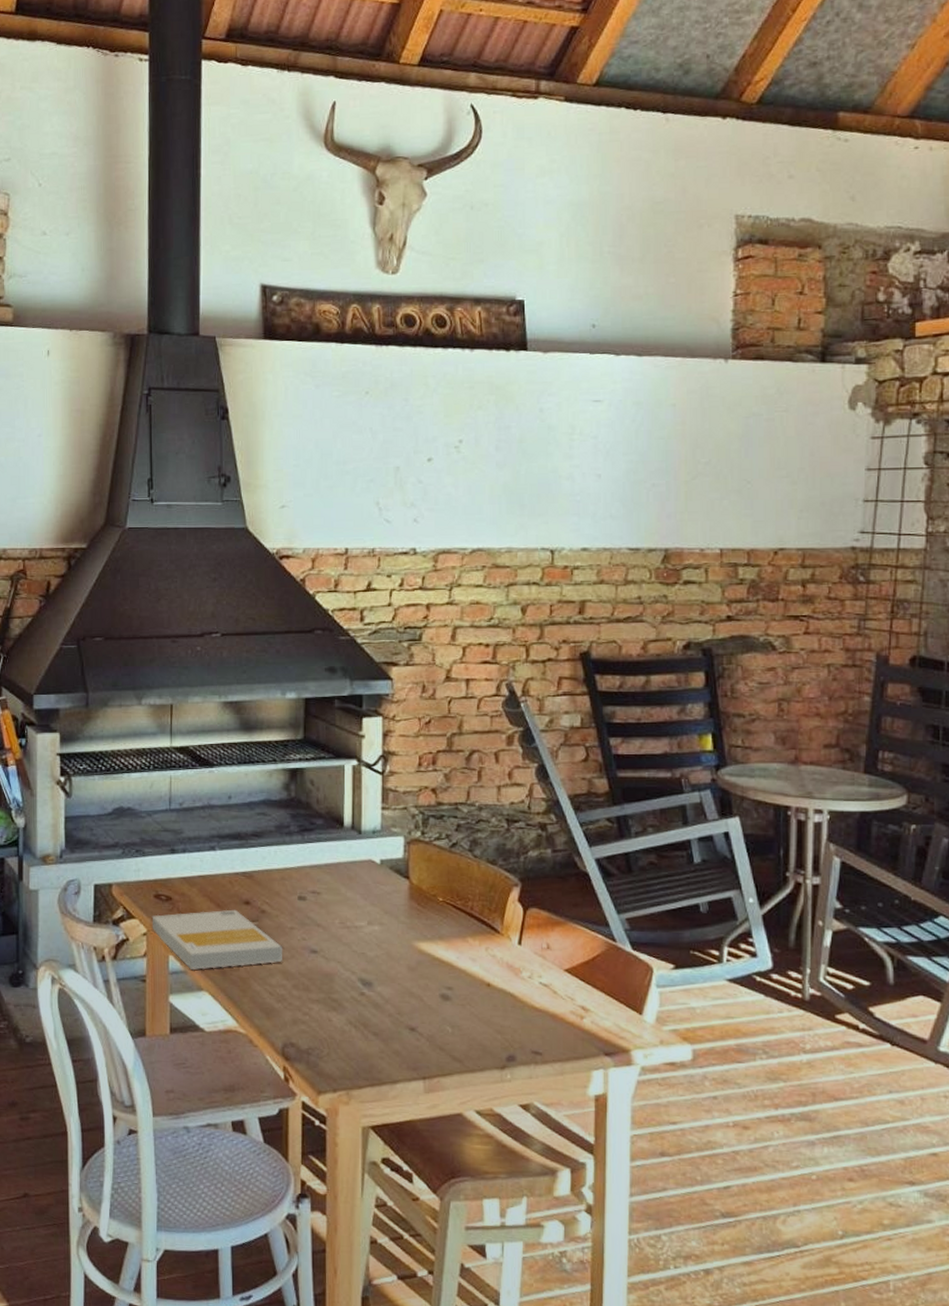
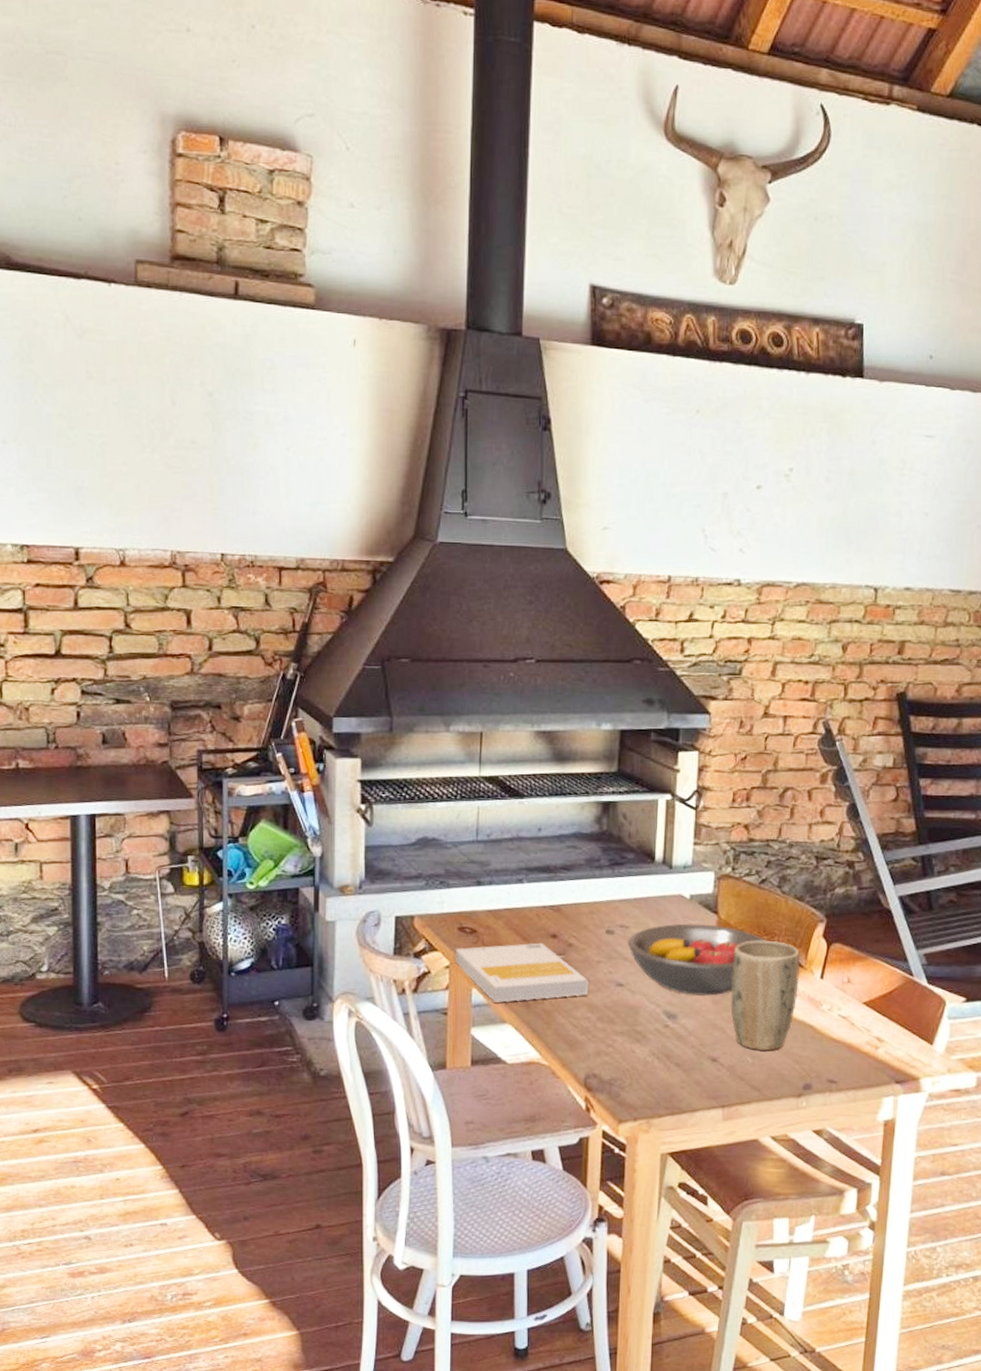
fruit bowl: none [320,889,461,963] -> present [627,923,767,996]
plant pot: none [426,906,497,1020] -> present [731,940,801,1051]

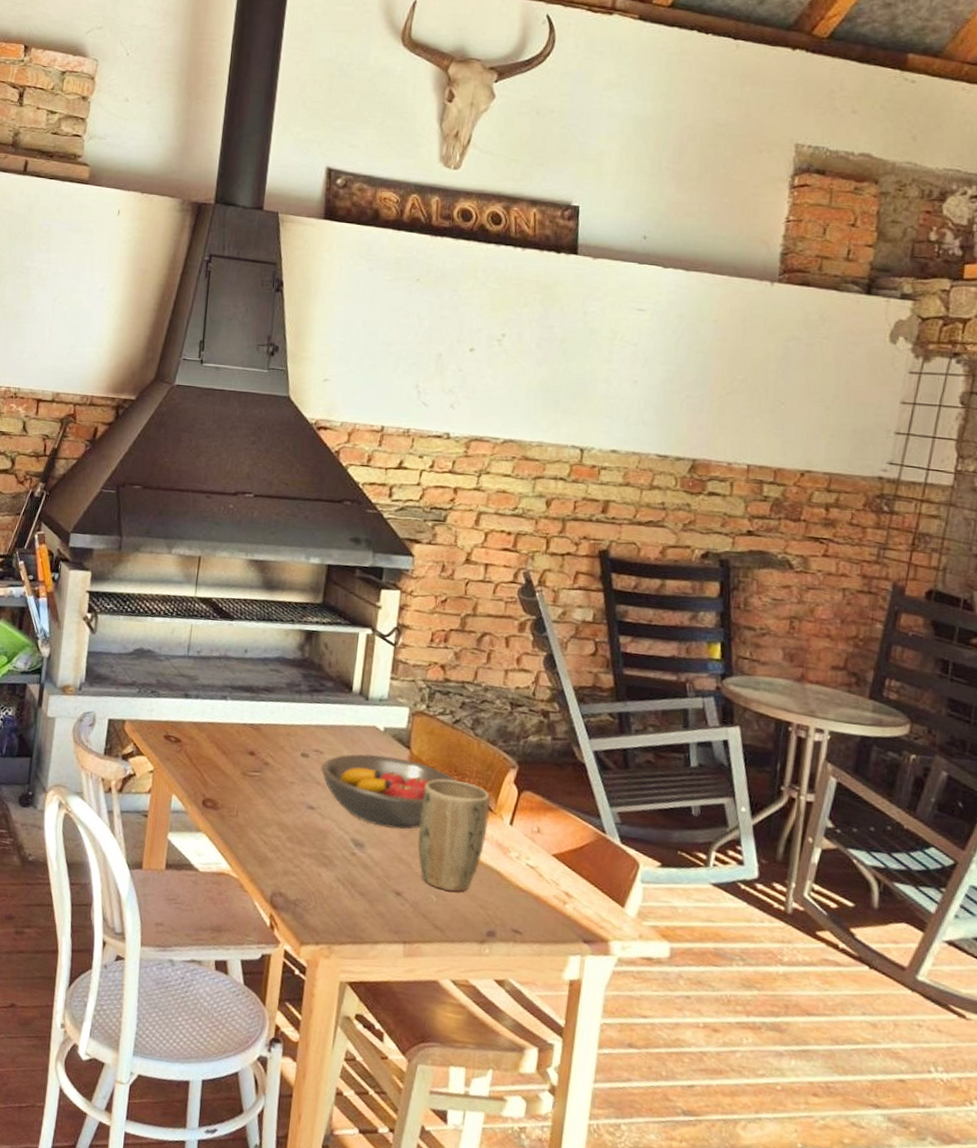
book: present [455,942,588,1003] -> none [158,755,281,814]

